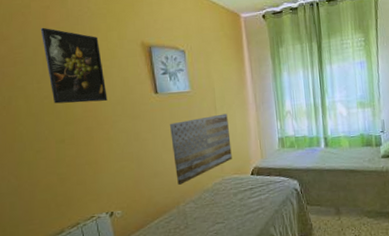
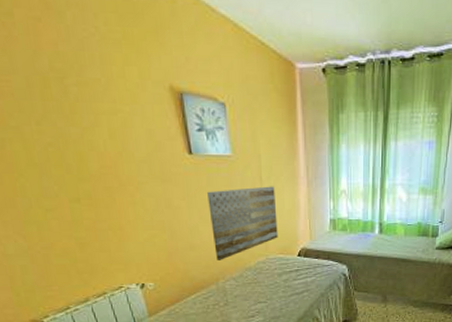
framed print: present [40,27,108,104] -> none [31,48,130,156]

